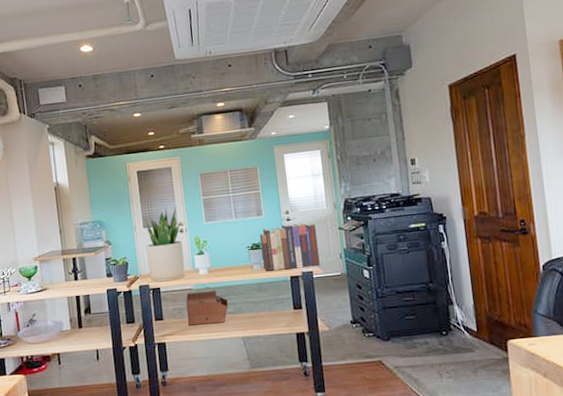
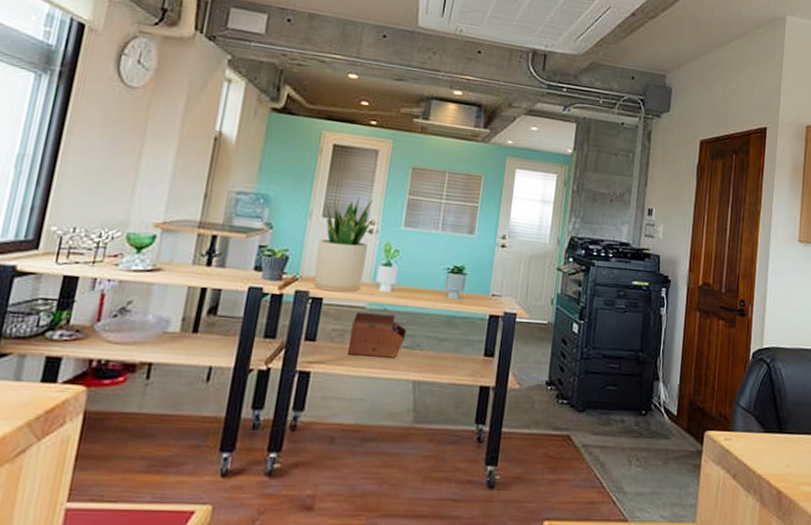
books: present [259,223,320,272] -> none [461,249,533,309]

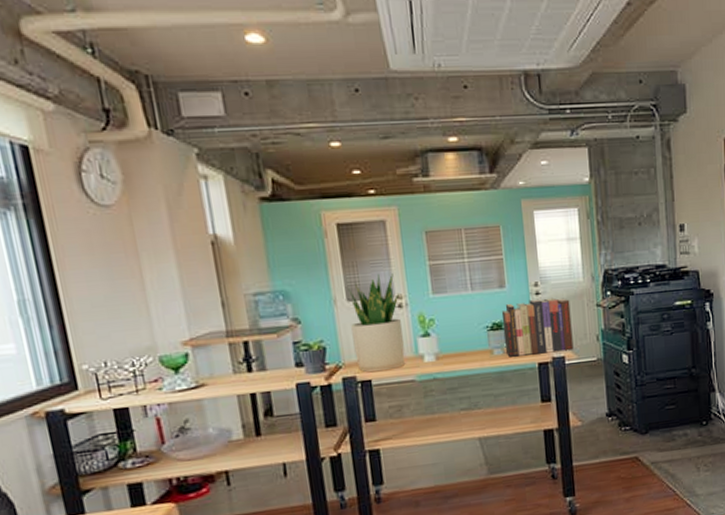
sewing box: present [347,312,407,358] -> none [406,381,462,427]
books: none [461,249,533,309] -> present [501,297,574,357]

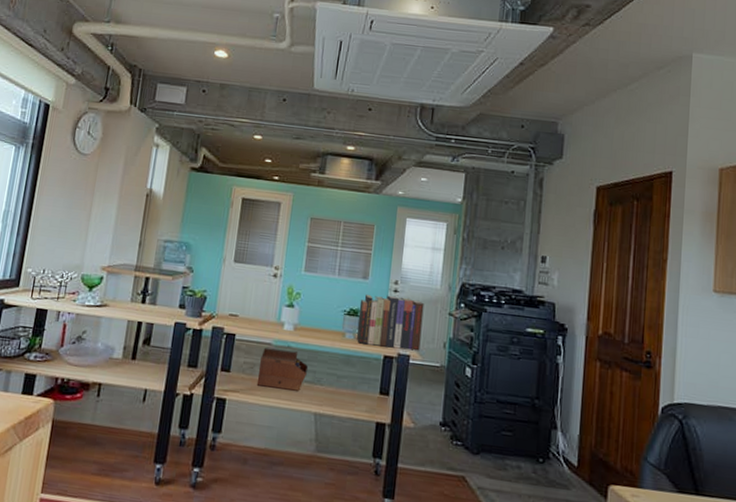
planter: present [348,273,405,373] -> none [228,244,277,330]
sewing box: none [406,381,462,427] -> present [256,347,309,391]

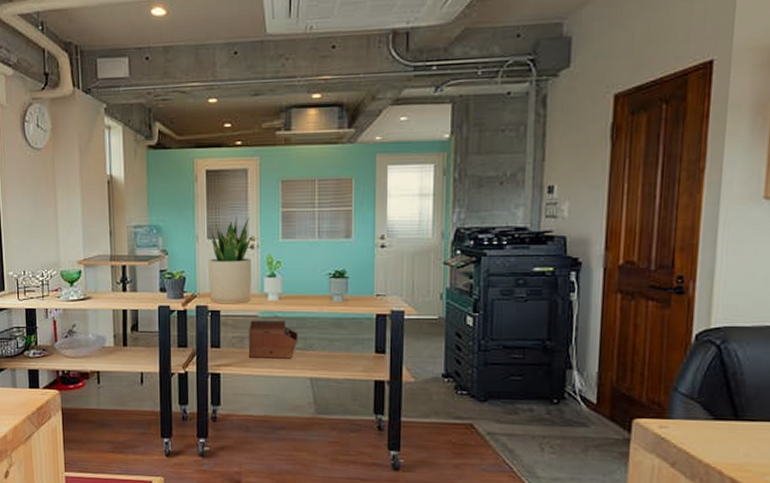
planter: none [228,244,277,330] -> present [208,216,252,304]
books: present [357,294,424,351] -> none [344,251,416,306]

